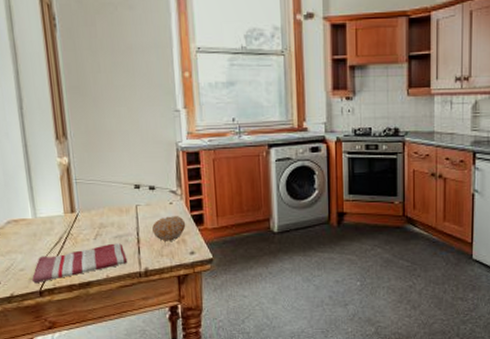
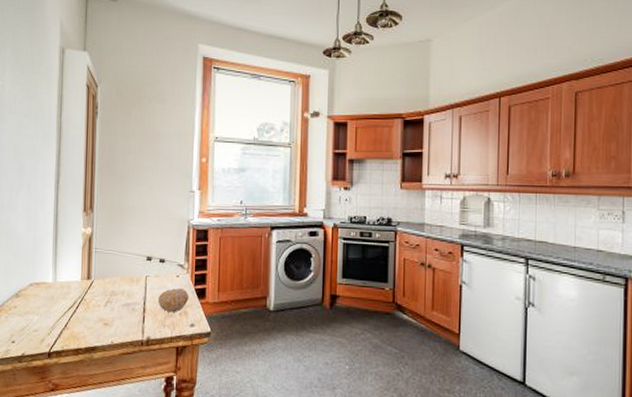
dish towel: present [32,243,128,284] -> none [44,311,132,345]

